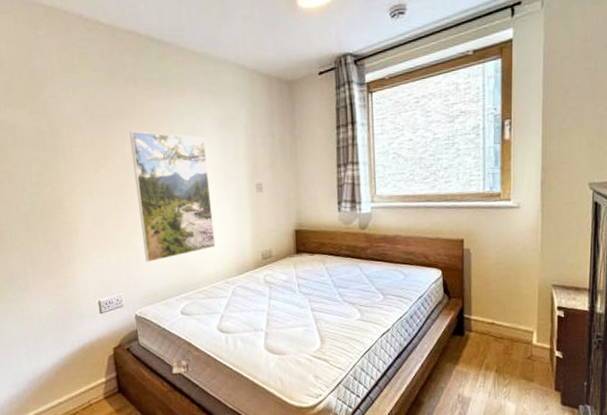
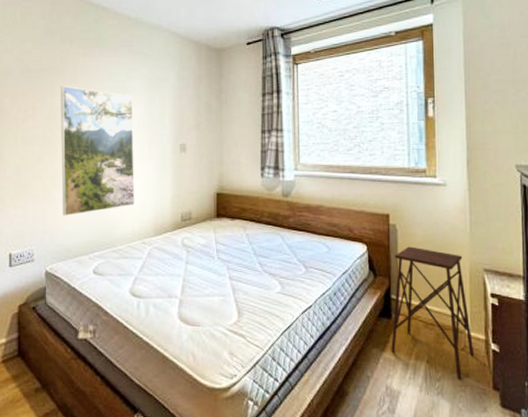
side table: none [463,268,540,385] -> present [391,246,475,380]

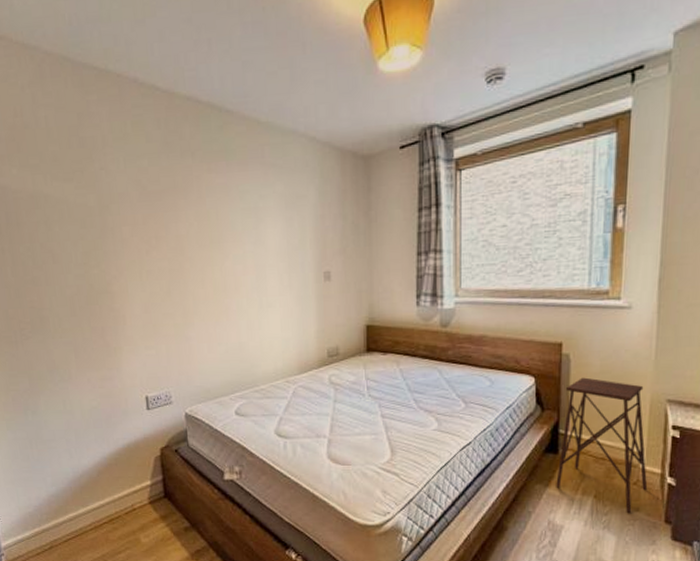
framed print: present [61,85,135,216] -> none [185,208,276,355]

